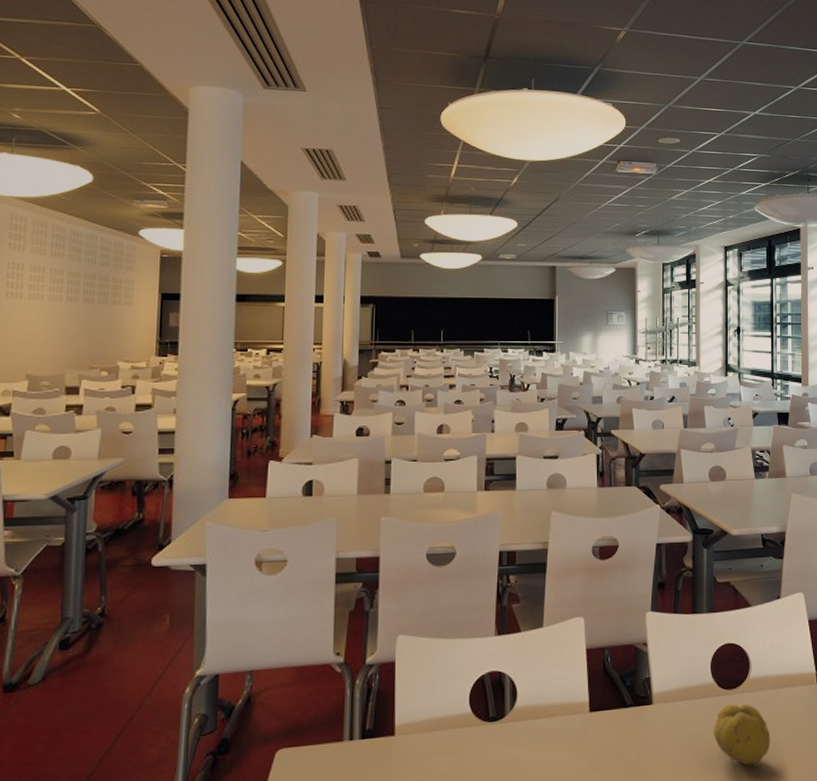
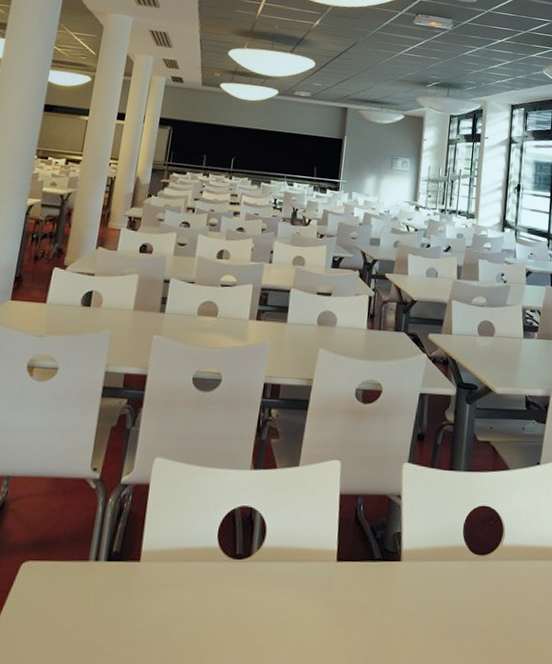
fruit: present [713,703,771,765] -> none [460,571,519,640]

